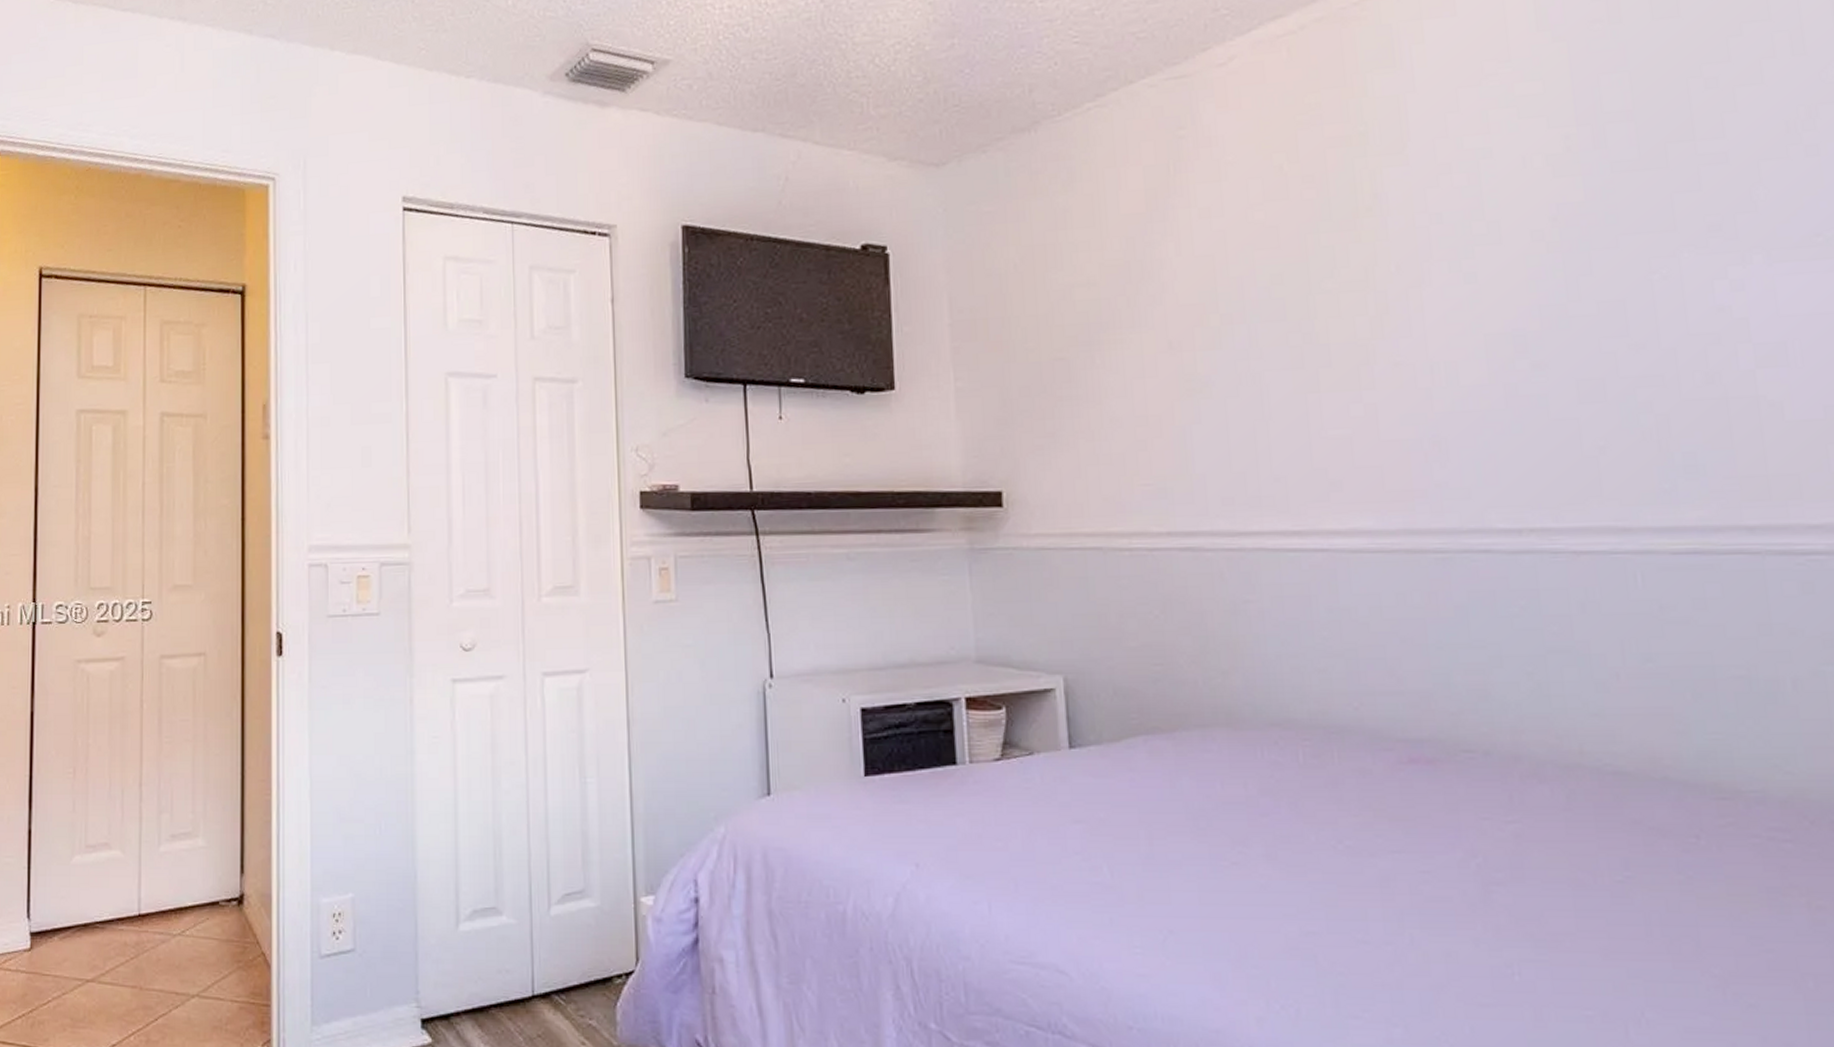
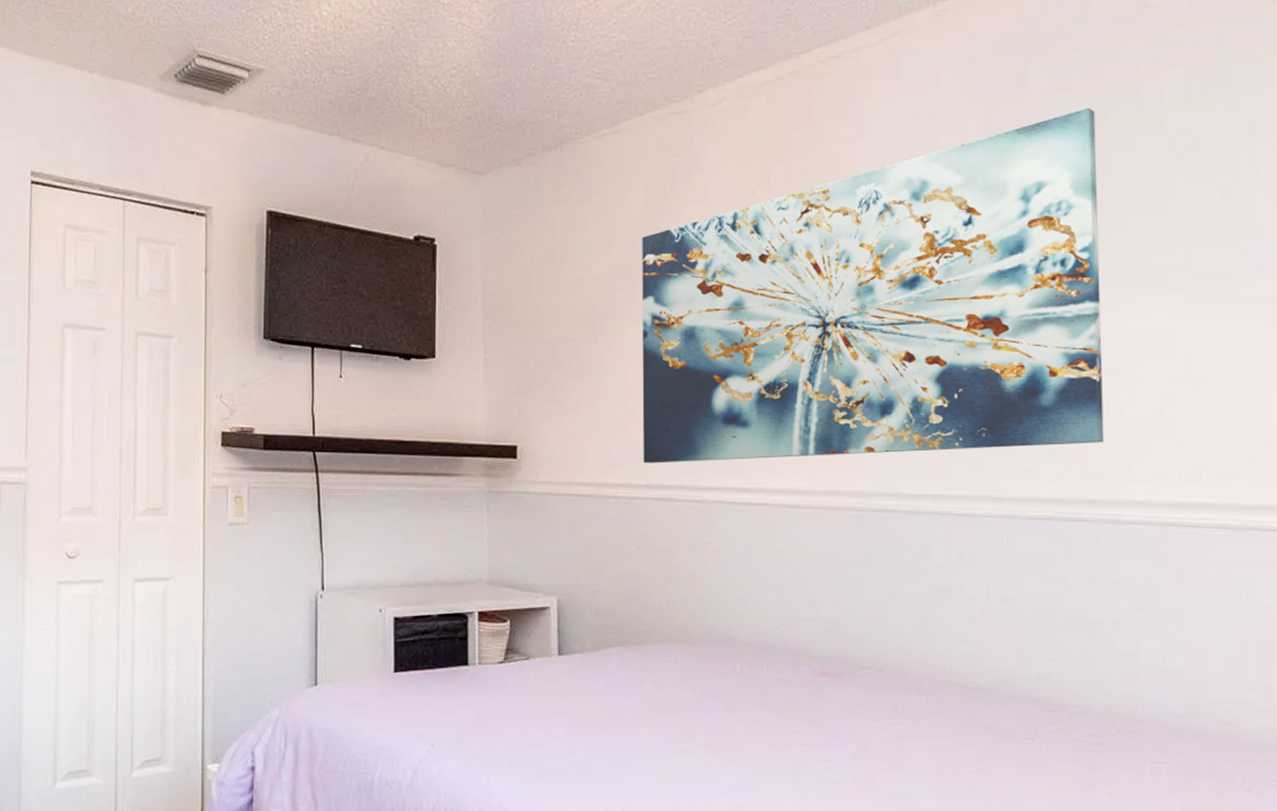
wall art: none [1142,35,1762,506] -> present [642,107,1104,463]

